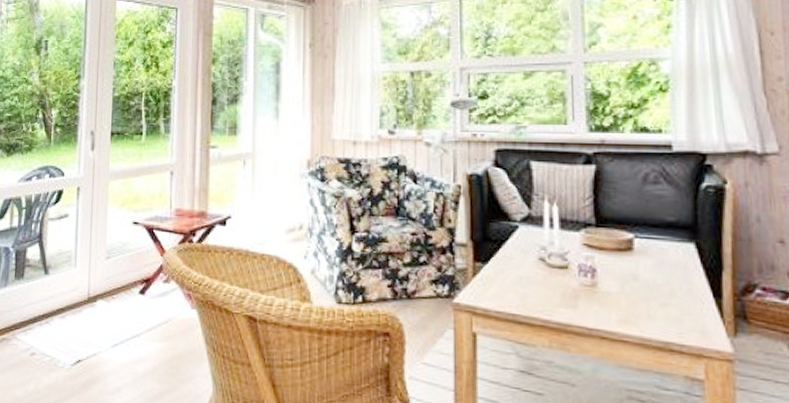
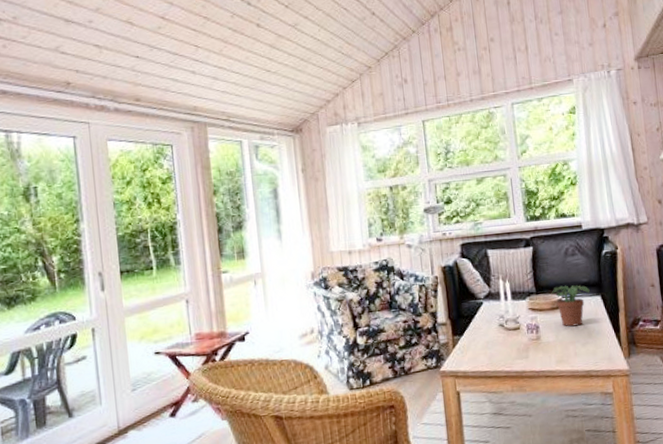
potted plant: none [618,221,678,279] -> present [551,285,590,327]

